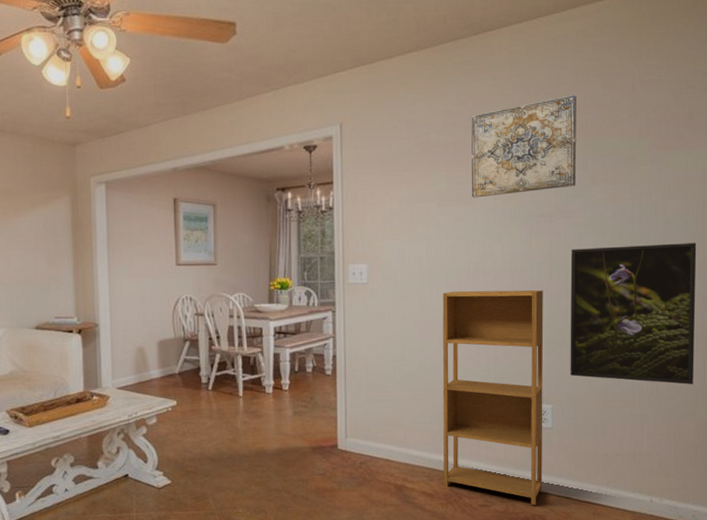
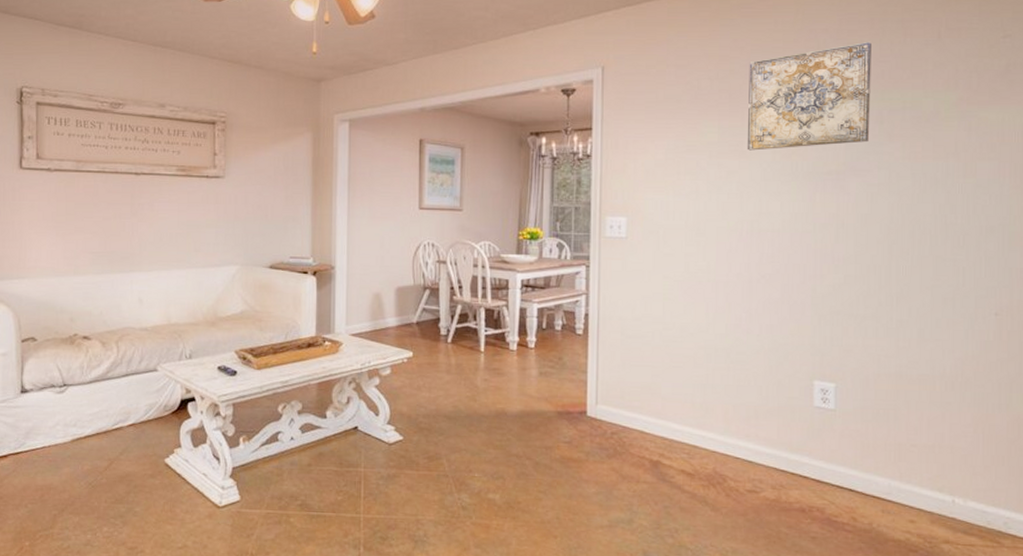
shelving unit: present [442,289,544,506] -> none [705,251,828,496]
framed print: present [570,243,697,385] -> none [858,210,1014,371]

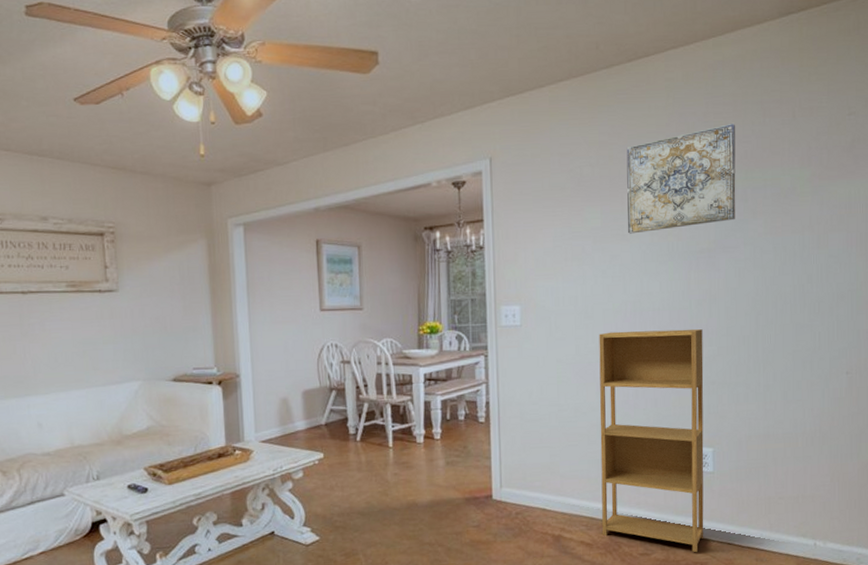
shelving unit: none [705,251,828,496] -> present [599,329,704,553]

